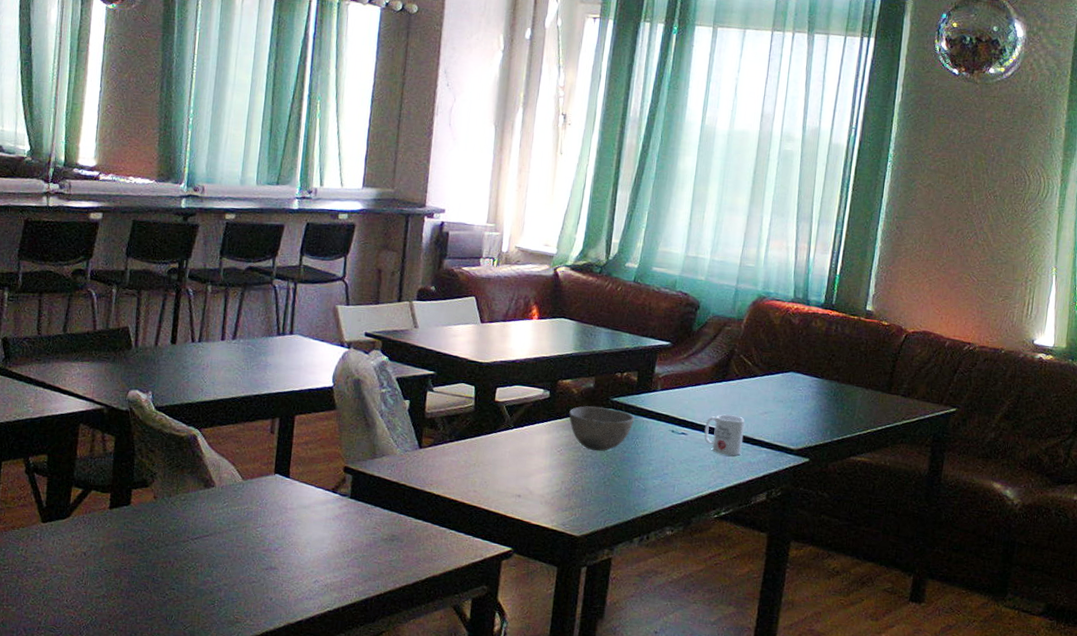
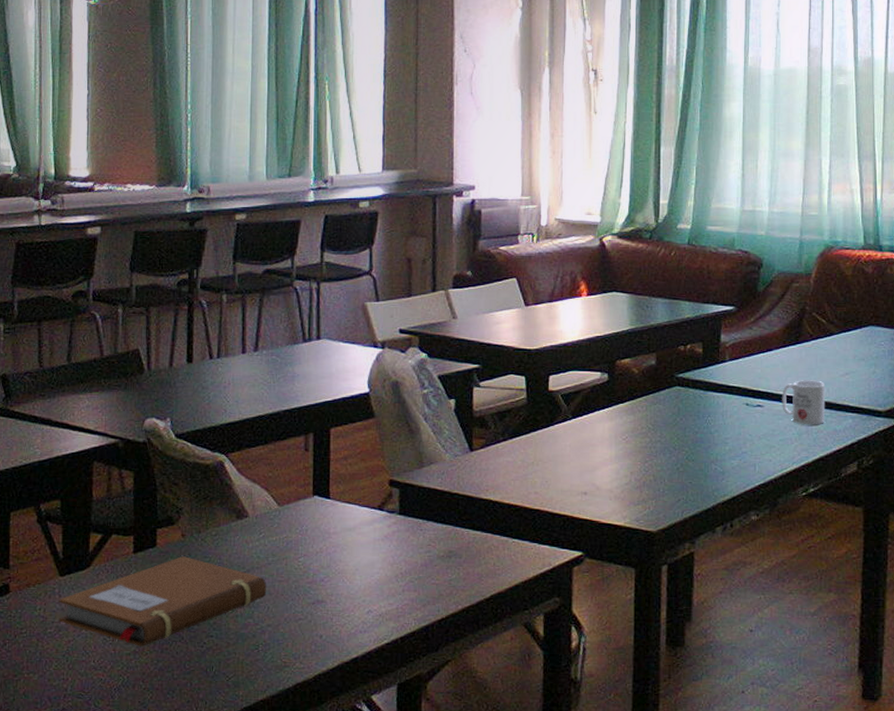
notebook: none [39,516,227,592] -> present [59,556,267,646]
bowl: present [569,406,635,452] -> none [631,385,704,435]

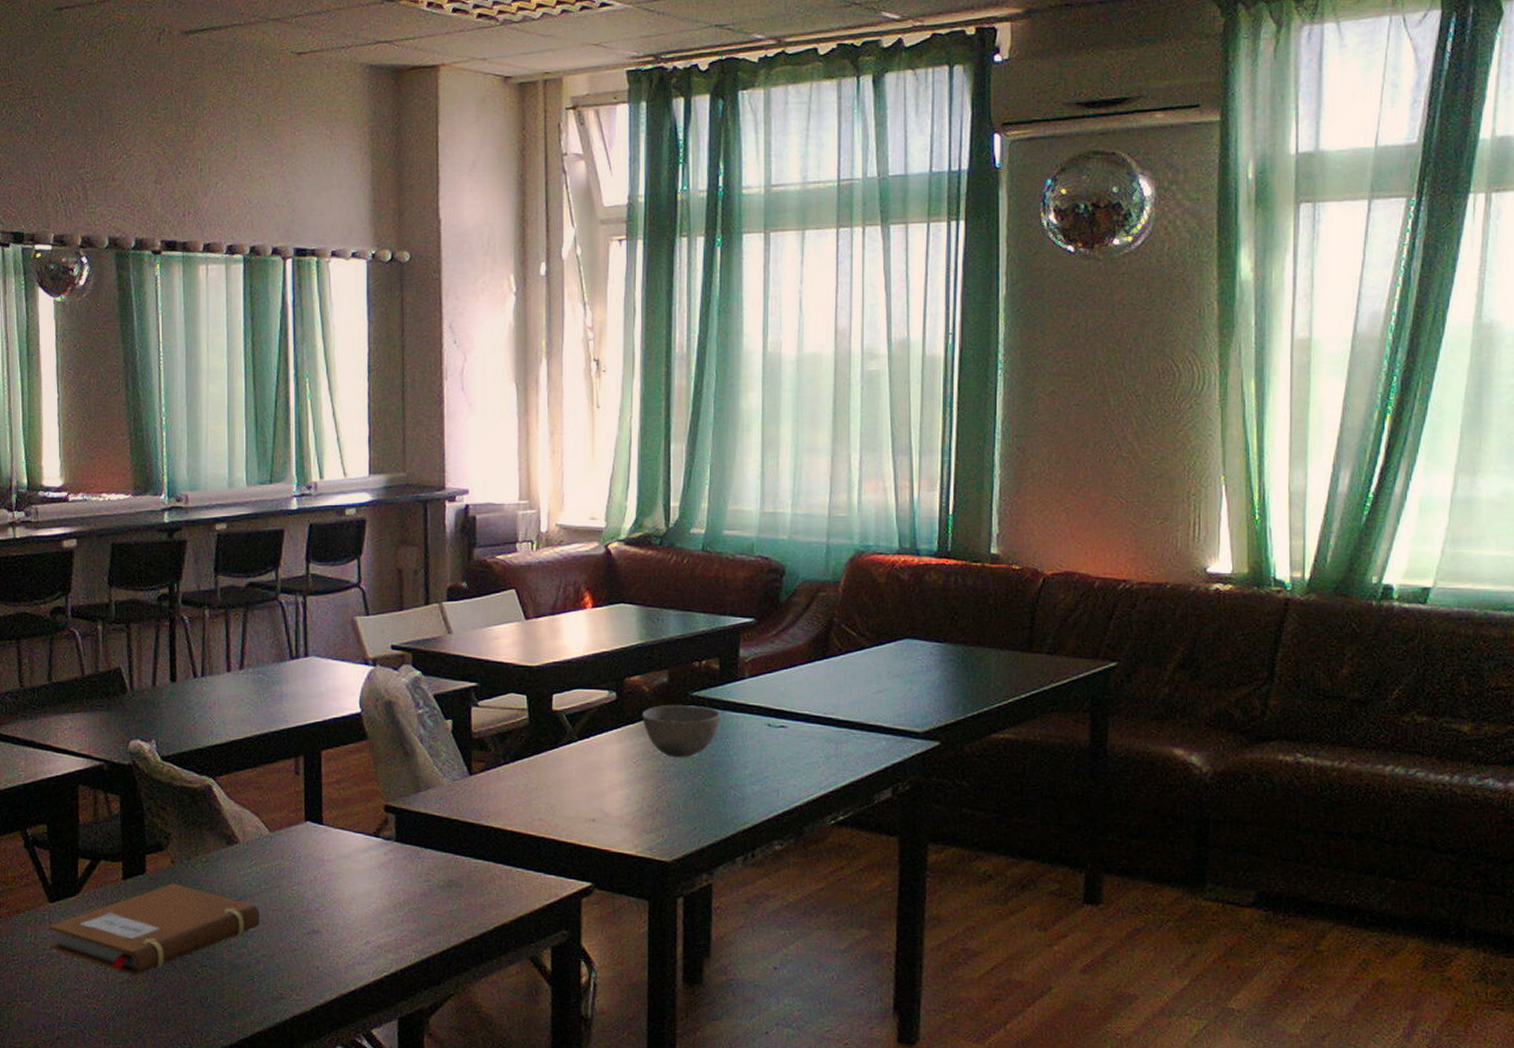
bowl: none [631,385,704,435] -> present [642,704,721,758]
mug: present [782,380,826,425] -> none [807,698,856,748]

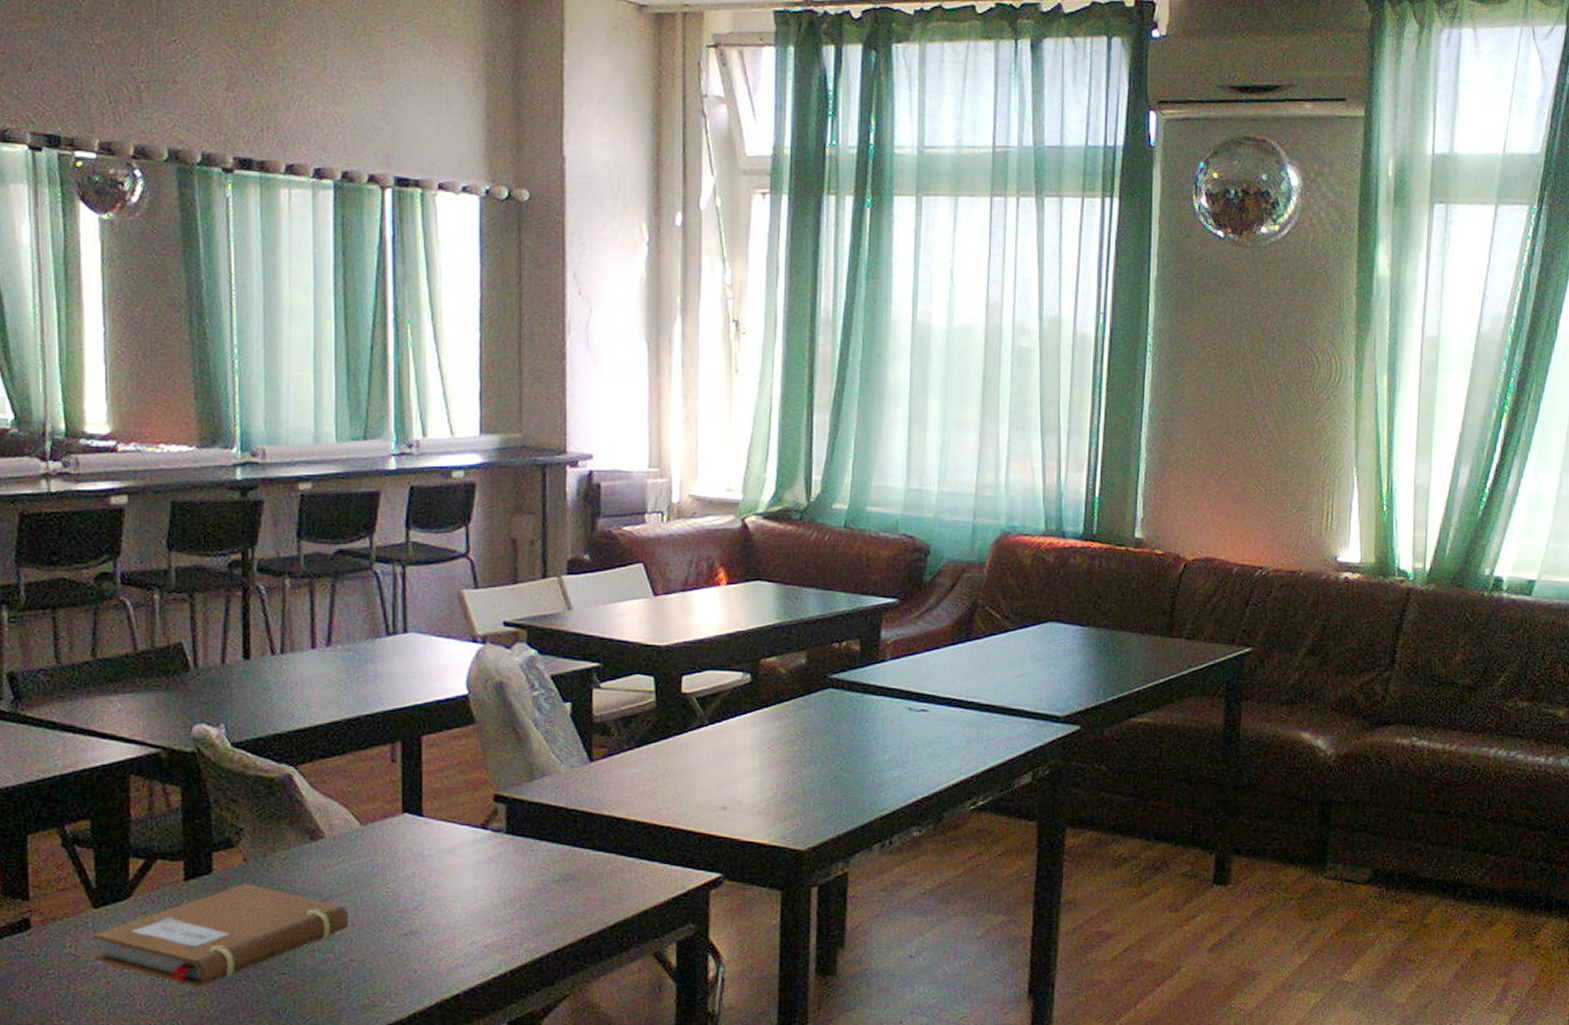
bowl: present [642,704,721,758] -> none [778,687,861,743]

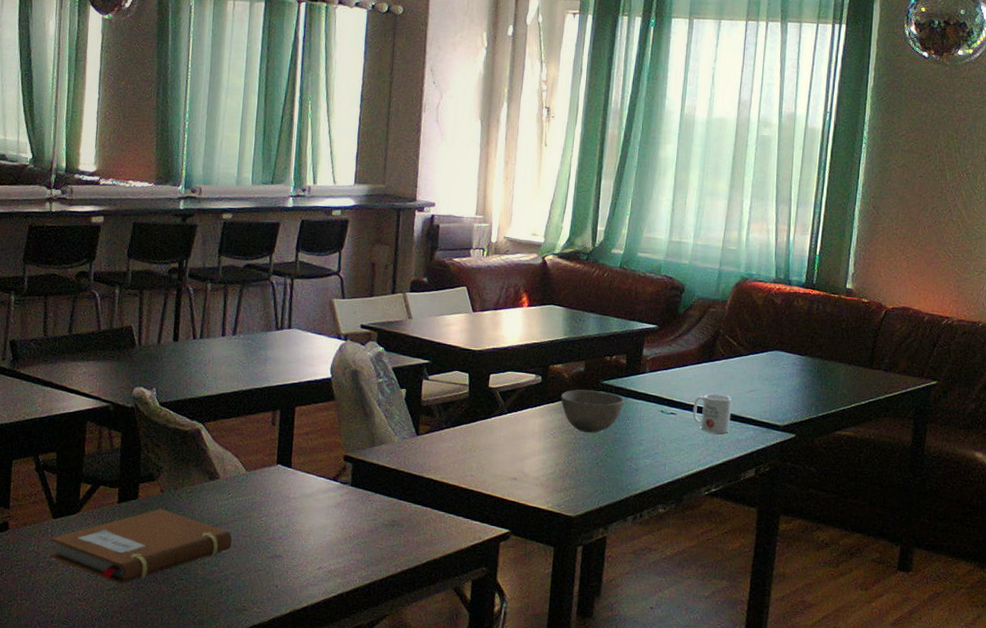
bowl: none [778,687,861,743] -> present [561,389,625,433]
mug: none [949,682,999,732] -> present [692,393,733,434]

